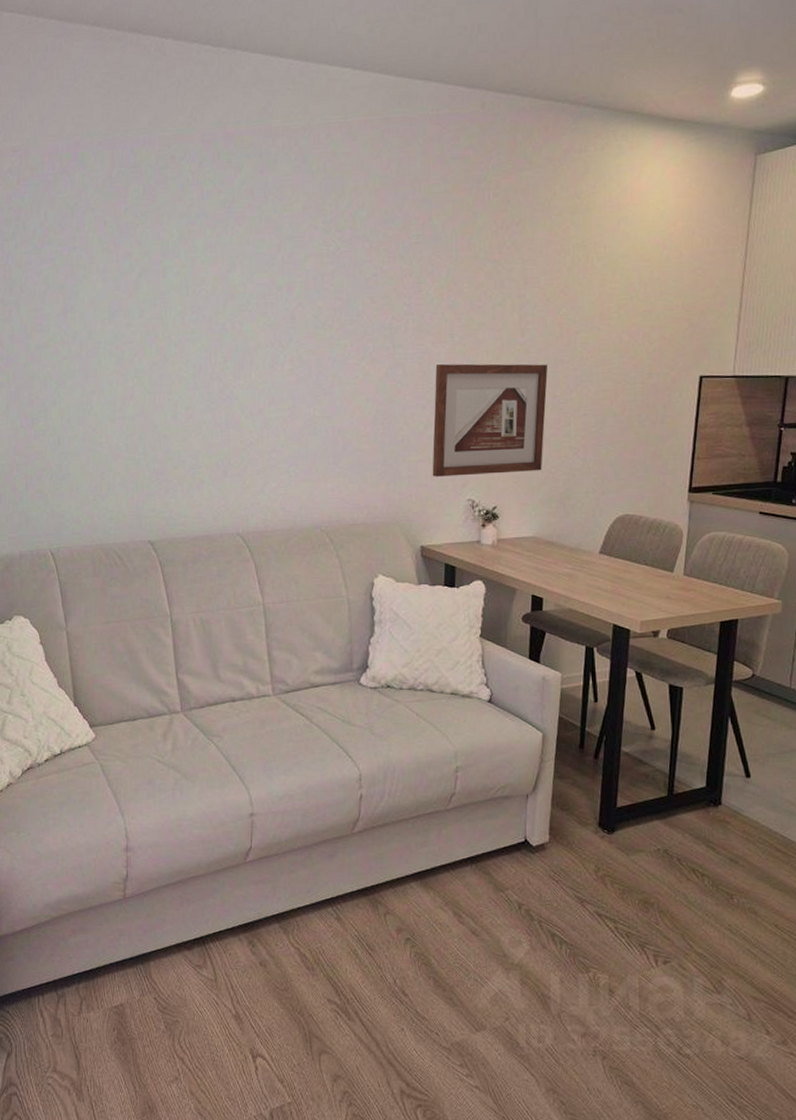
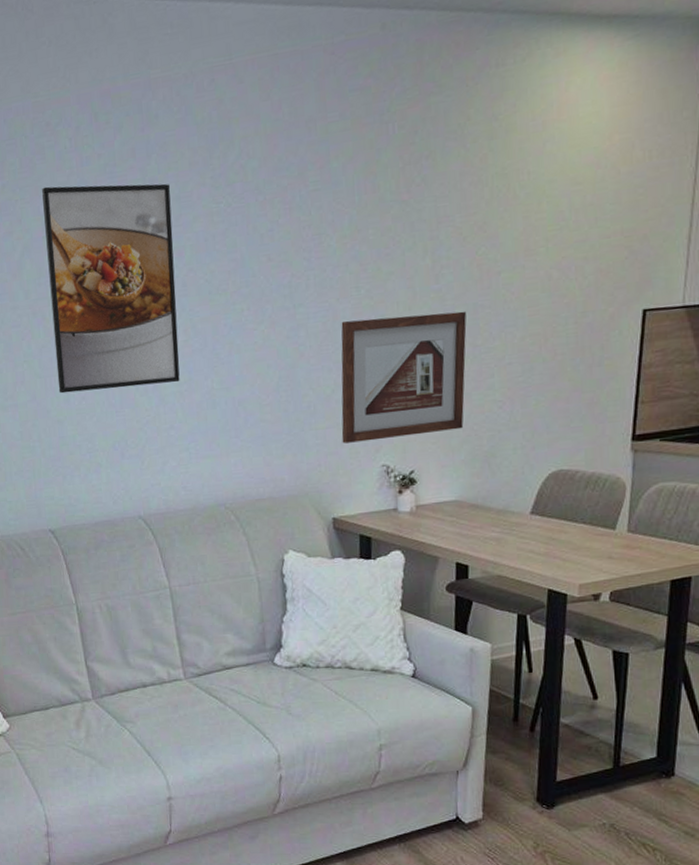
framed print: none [163,214,285,410] -> present [42,183,180,394]

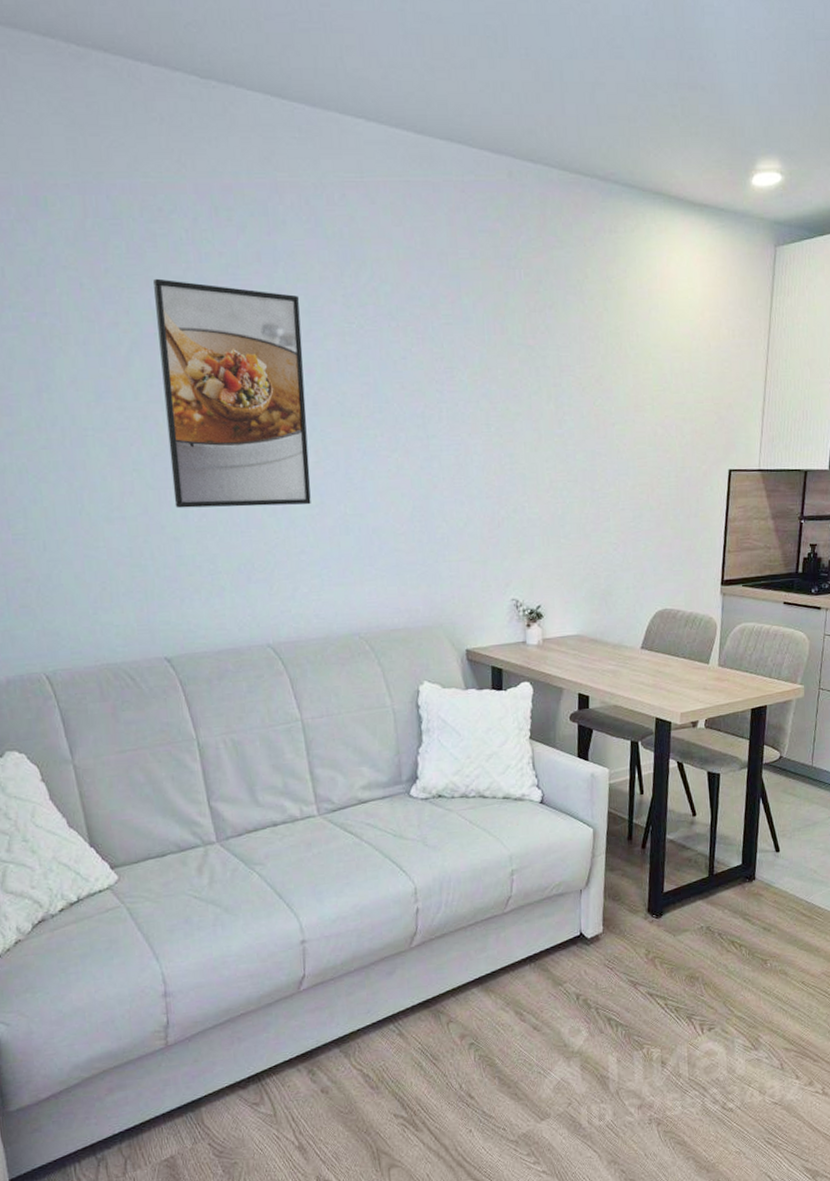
picture frame: present [341,311,467,444] -> none [473,456,586,577]

